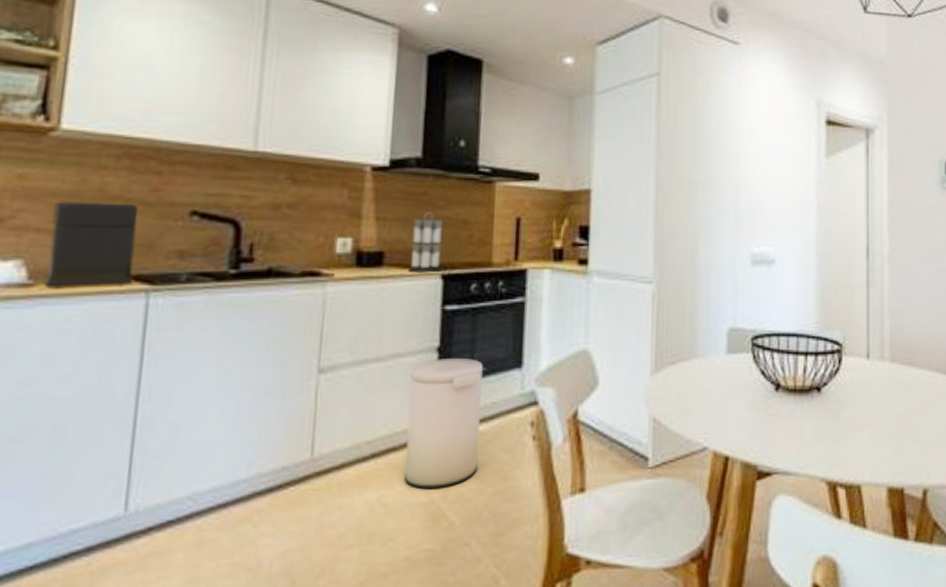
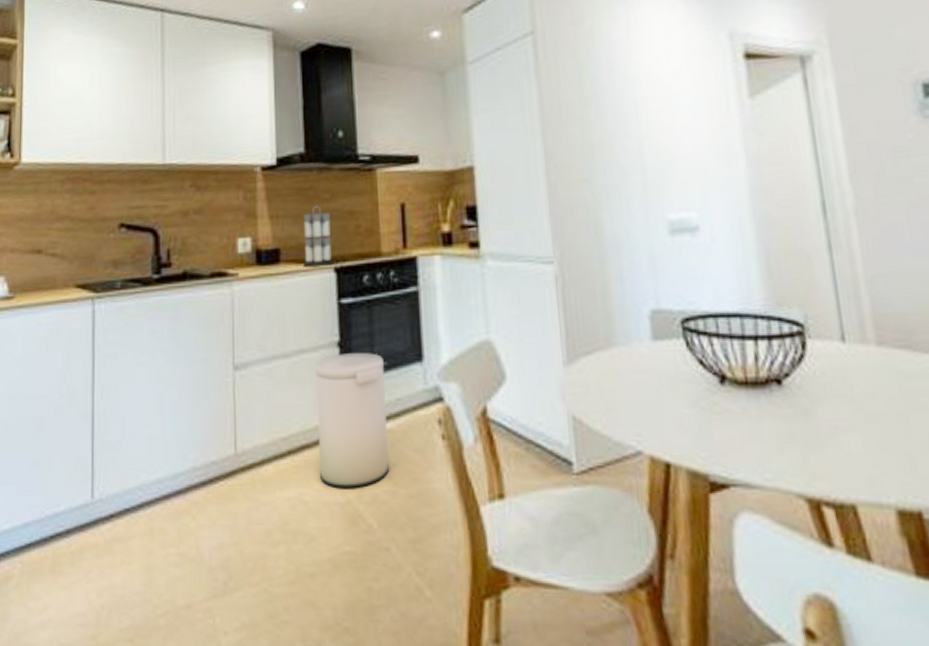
coffee maker: present [43,201,139,289] -> none [19,221,81,300]

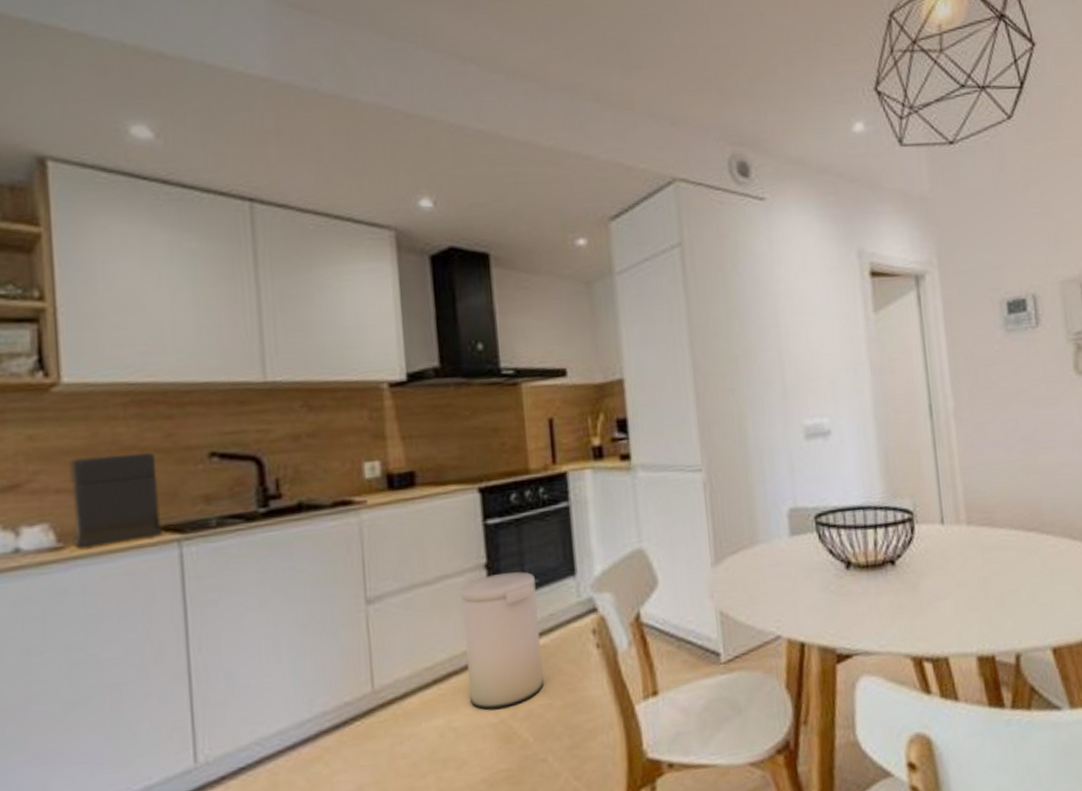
coffee maker: none [19,221,81,300] -> present [69,452,162,550]
spice rack: present [303,205,333,267] -> none [440,423,477,489]

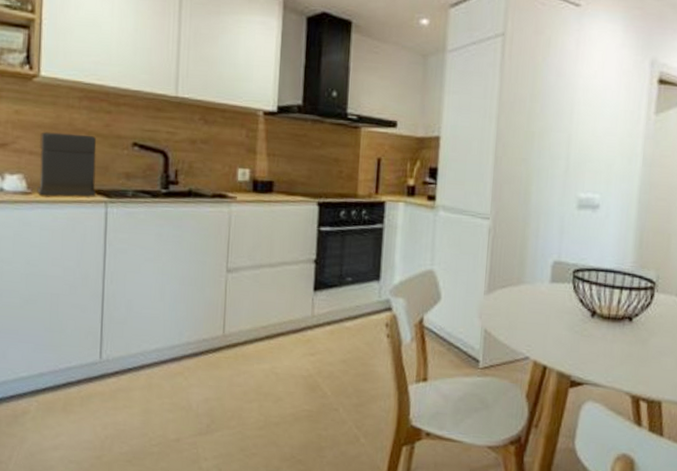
pedal bin: present [460,571,544,711] -> none [290,268,349,367]

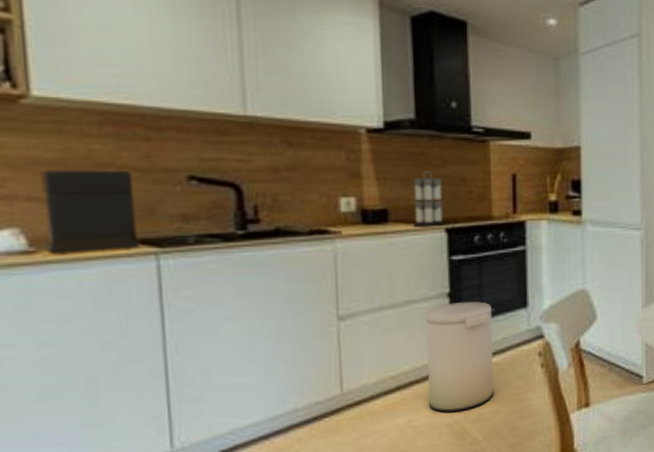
pedal bin: none [290,268,349,367] -> present [425,301,494,413]
spice rack: none [292,150,319,200] -> present [413,170,444,227]

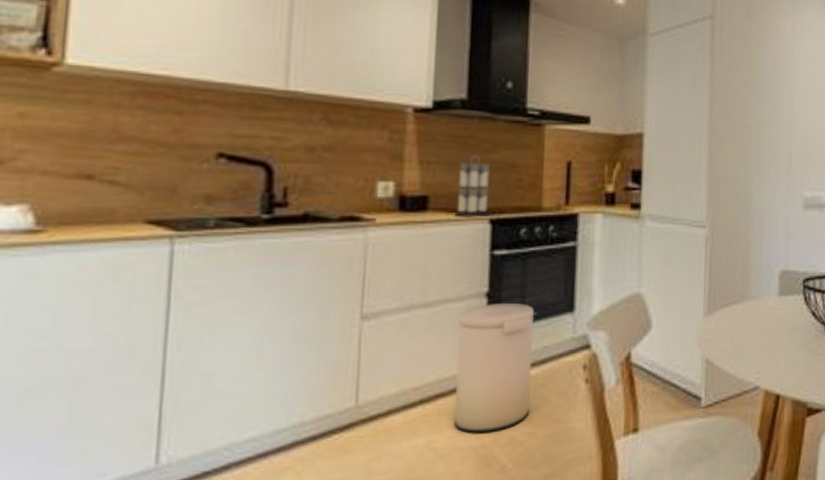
coffee maker: present [40,169,139,255] -> none [53,142,159,235]

